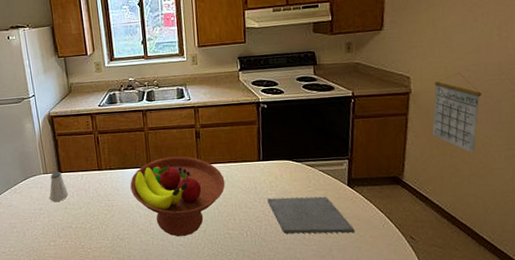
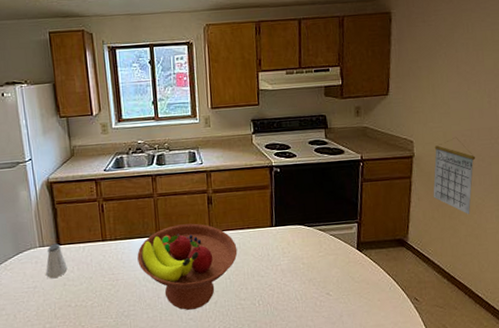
notepad: present [267,196,355,235] -> none [279,261,364,302]

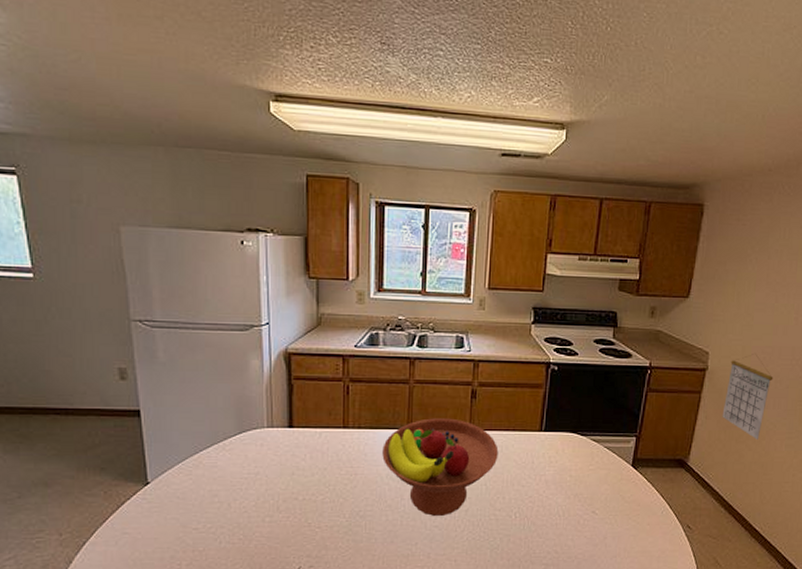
saltshaker: present [46,243,68,279] -> none [272,425,298,466]

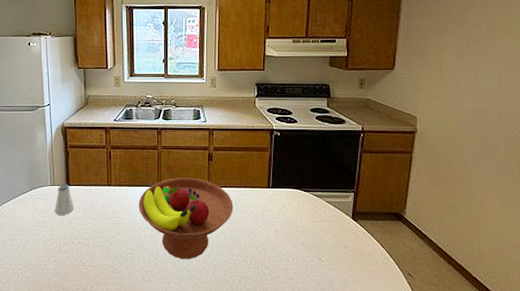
saltshaker: none [272,425,298,466] -> present [55,184,74,216]
calendar: present [722,354,774,439] -> none [434,117,482,195]

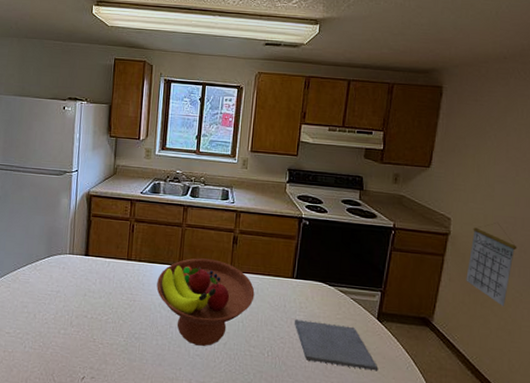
saltshaker: present [55,184,74,216] -> none [70,253,91,287]
notepad: none [273,226,356,267] -> present [294,319,378,372]
calendar: none [434,117,482,195] -> present [466,223,517,306]

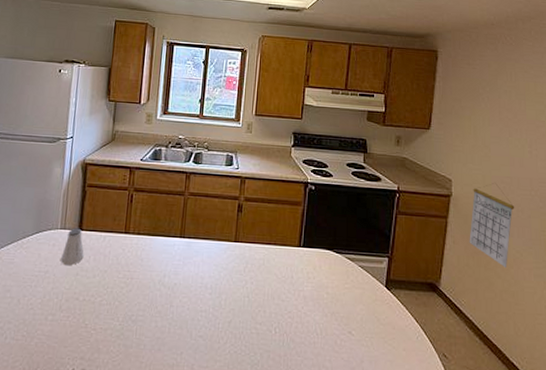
saltshaker: none [70,253,91,287] -> present [61,228,84,266]
fruit bowl: present [156,258,255,346] -> none [156,228,261,326]
notepad: present [294,319,378,372] -> none [301,291,389,343]

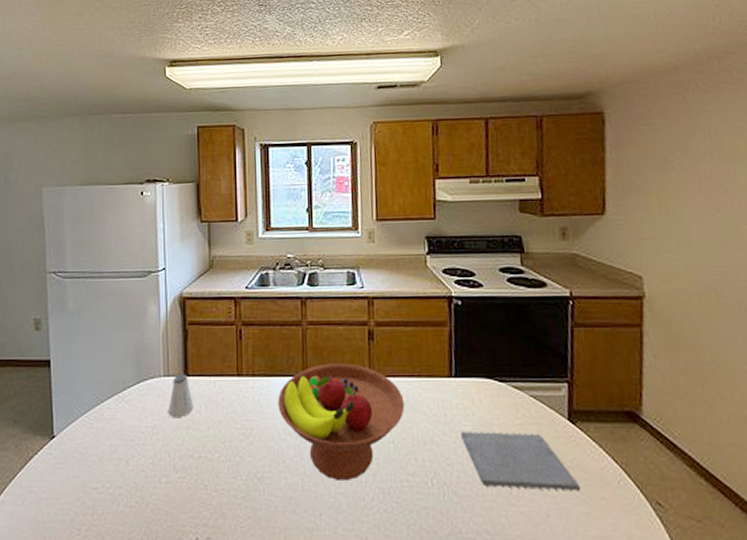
fruit bowl: none [156,228,261,326] -> present [278,363,405,480]
notepad: none [301,291,389,343] -> present [460,432,581,491]
calendar: present [469,183,515,267] -> none [673,275,736,385]

